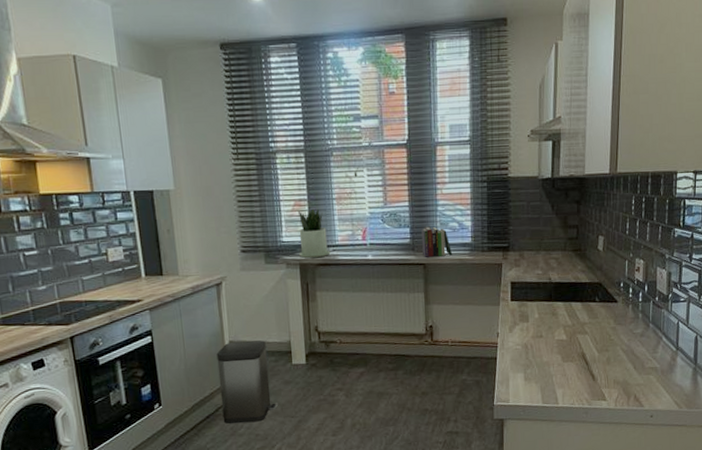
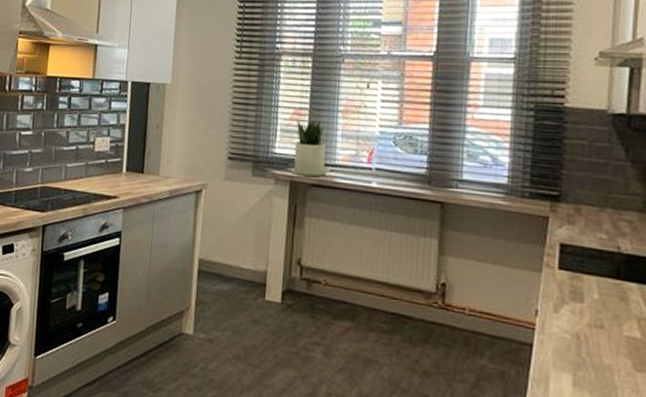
pedal bin: present [216,340,279,424] -> none [177,260,242,364]
books: present [421,226,452,257] -> none [441,156,480,197]

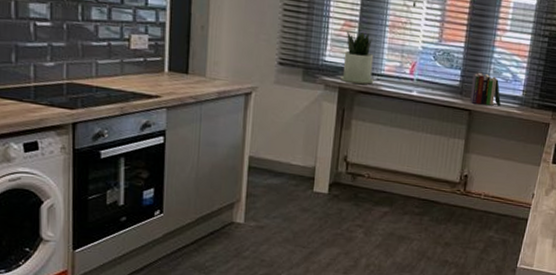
books: none [441,156,480,197] -> present [470,72,501,106]

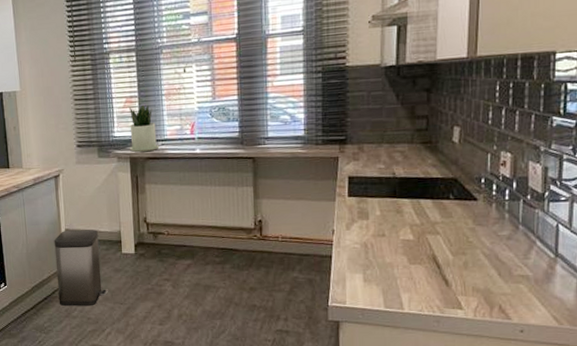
pedal bin: none [228,157,292,247] -> present [54,229,109,306]
books: present [470,72,501,106] -> none [251,120,283,151]

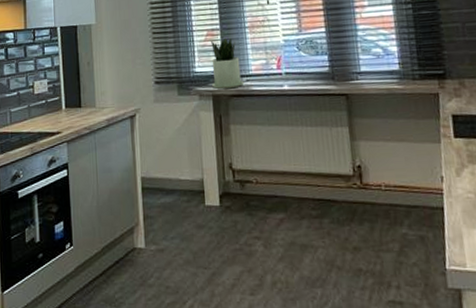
pedal bin: present [54,229,109,306] -> none [128,177,191,272]

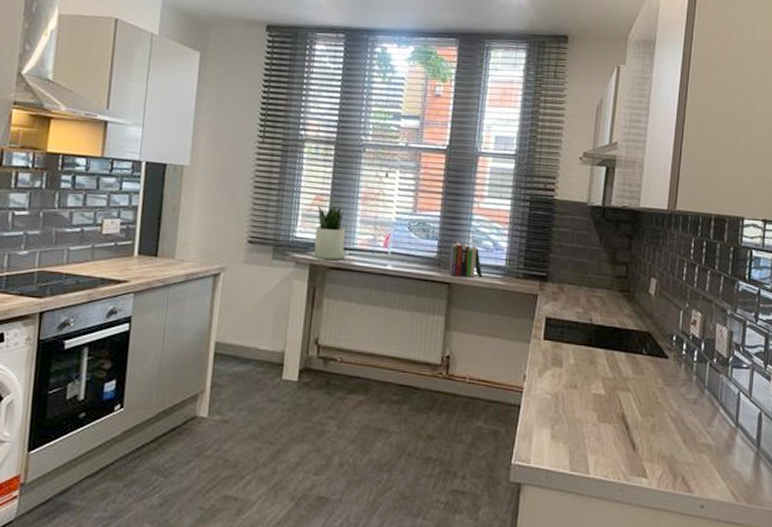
books: none [341,53,378,87] -> present [449,241,482,278]

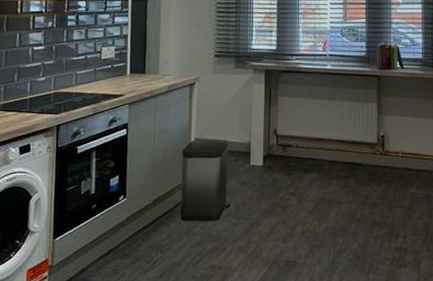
pedal bin: none [190,343,258,444] -> present [180,139,234,222]
planter: present [310,205,347,261] -> none [265,21,294,65]

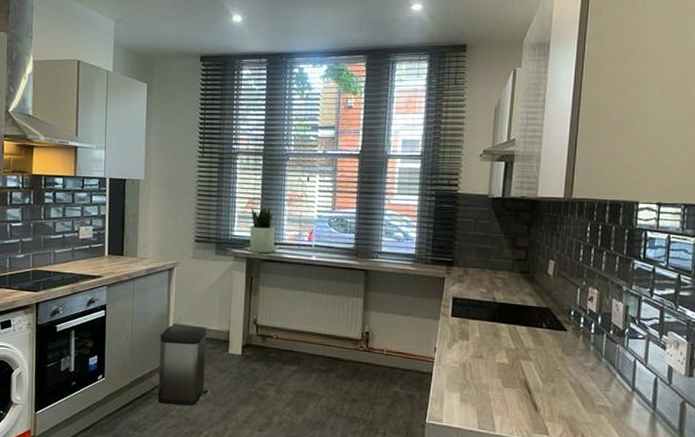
planter: none [265,21,294,65] -> present [246,207,277,254]
books: present [376,42,404,70] -> none [366,234,394,265]

